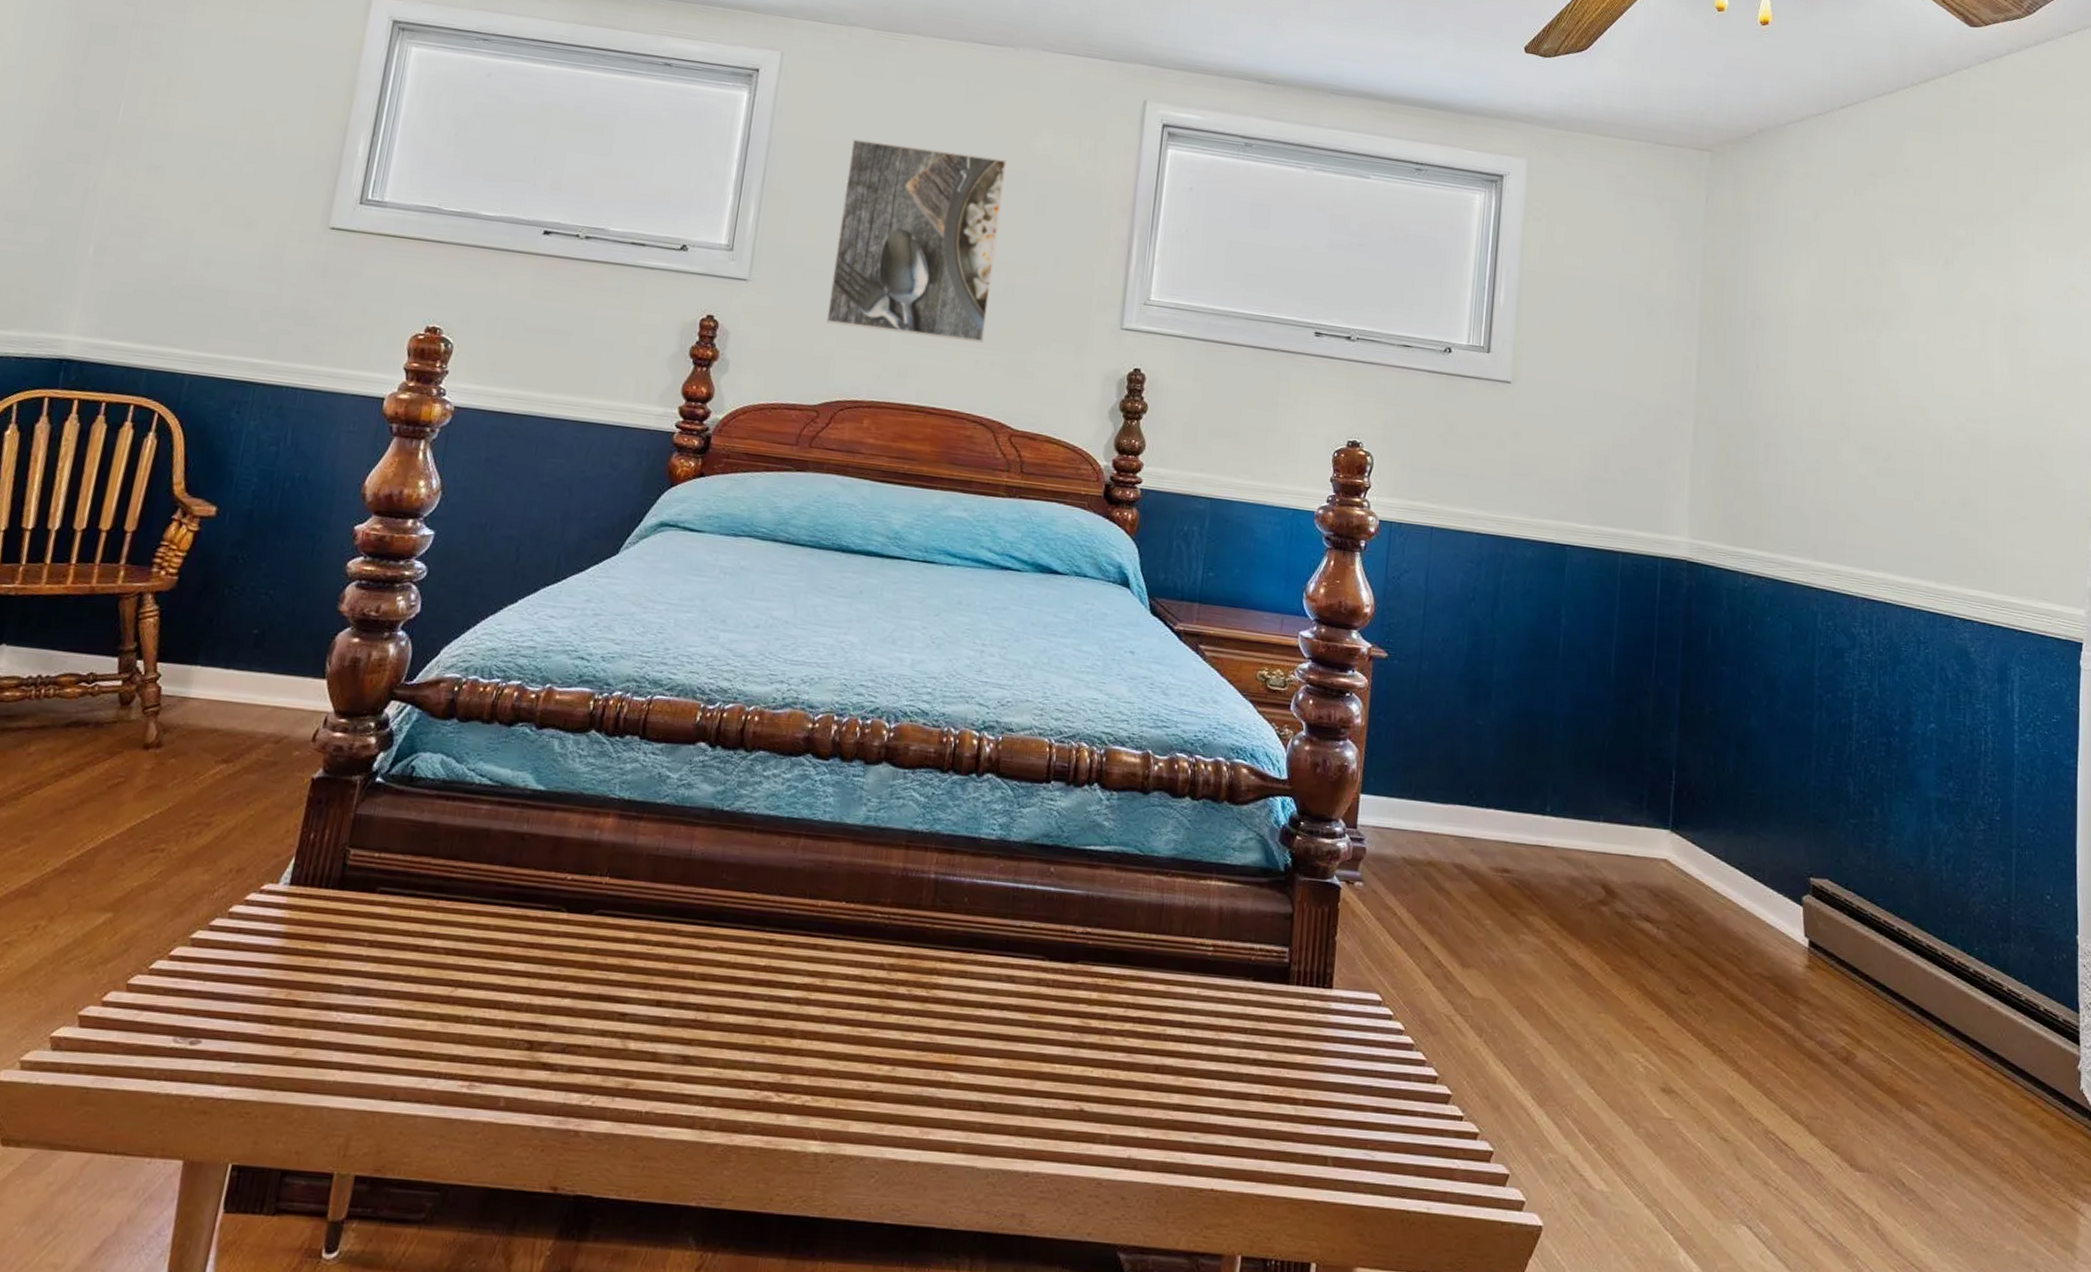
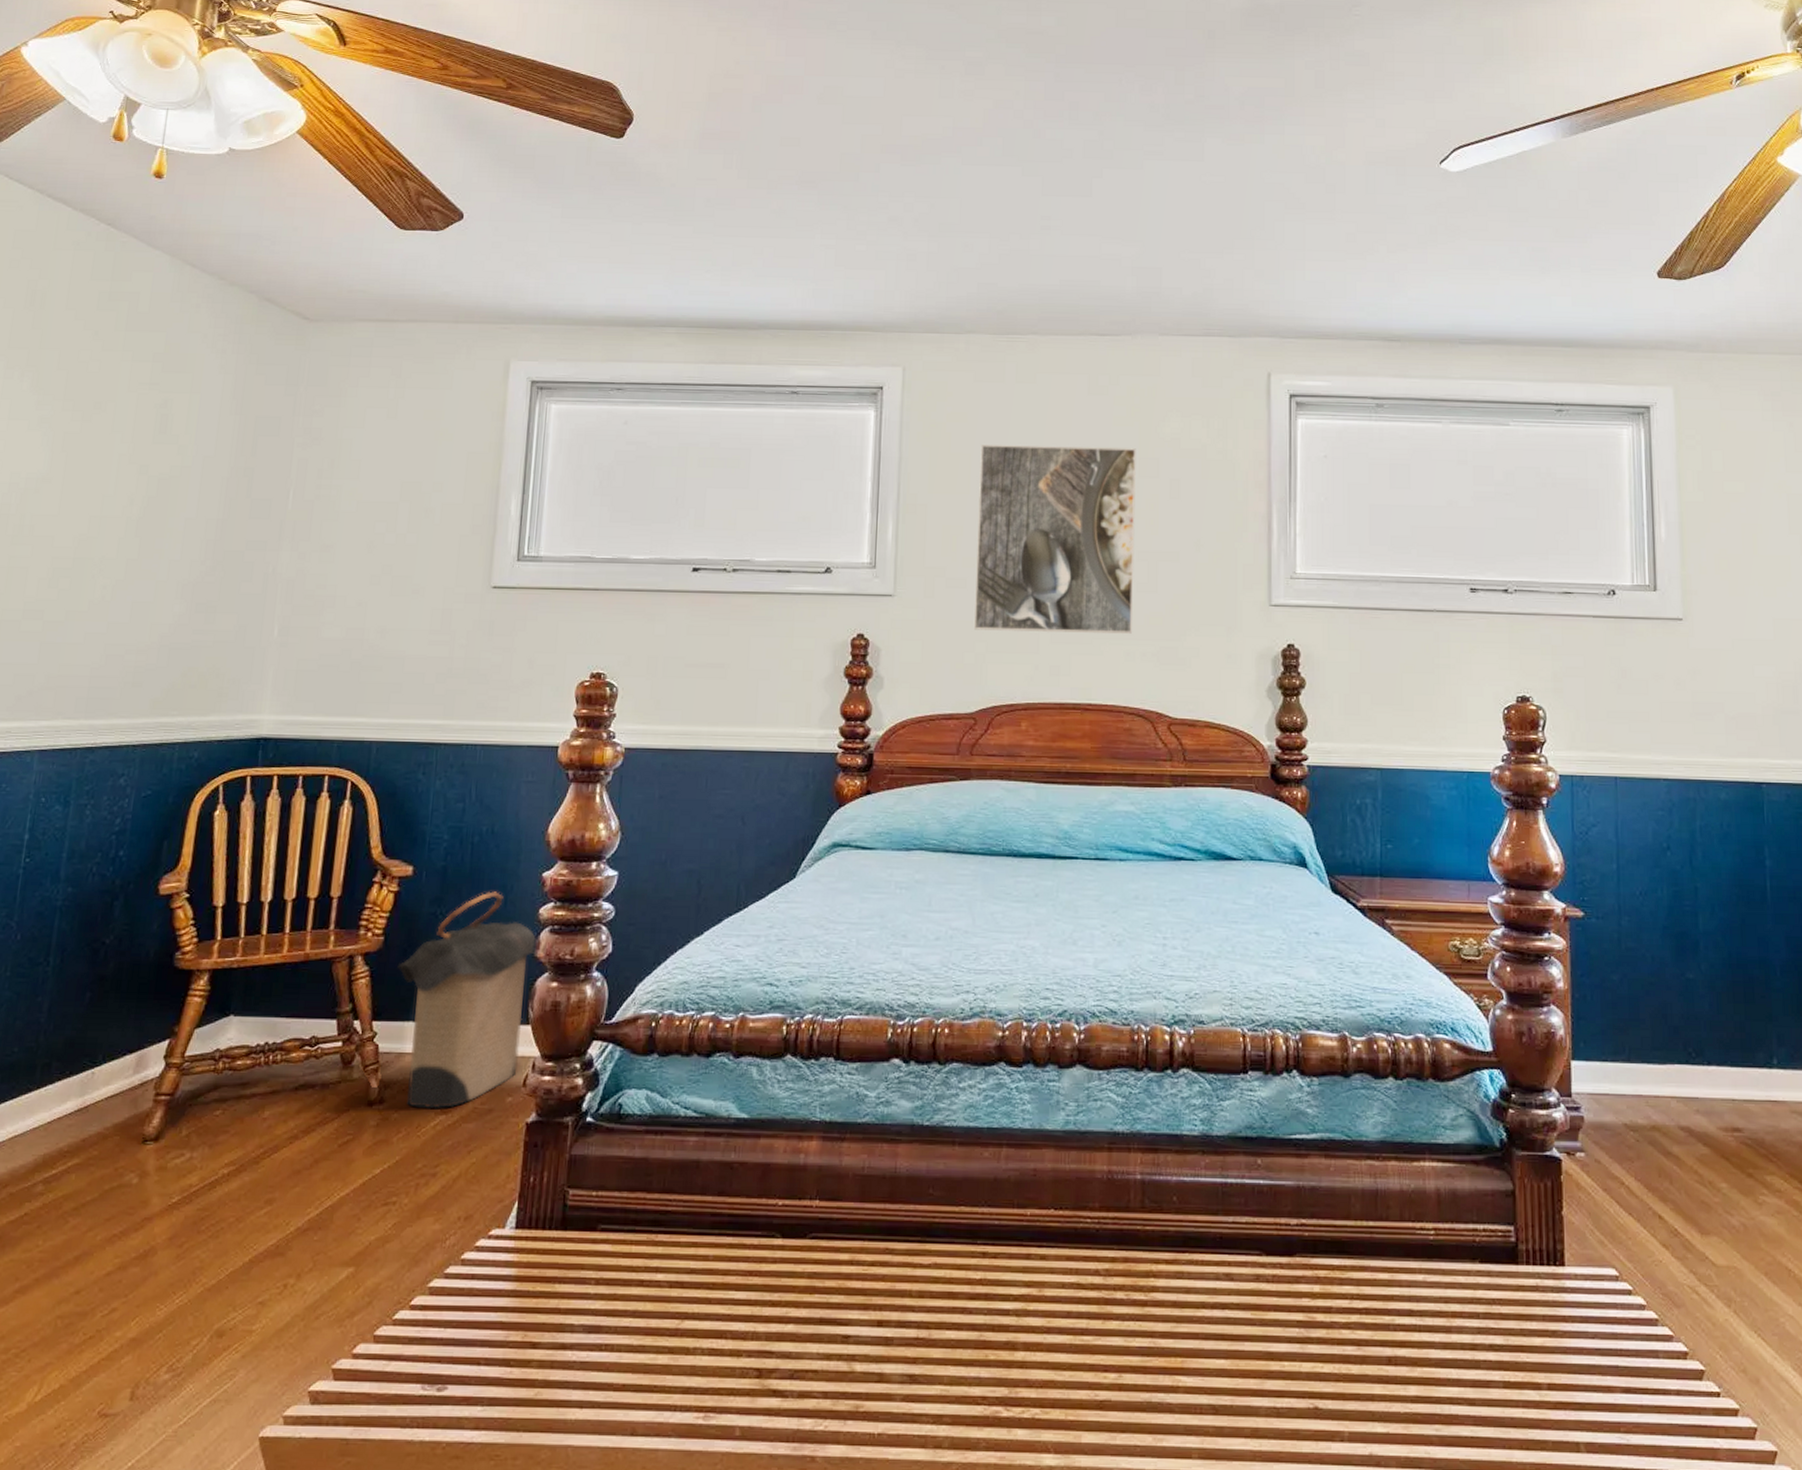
laundry hamper: none [186,540,344,758] -> present [397,891,539,1109]

